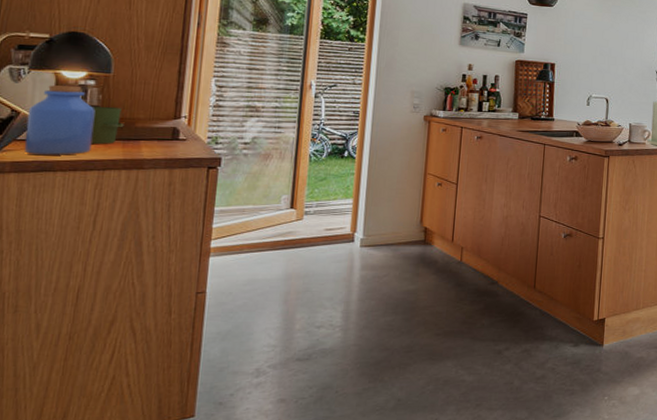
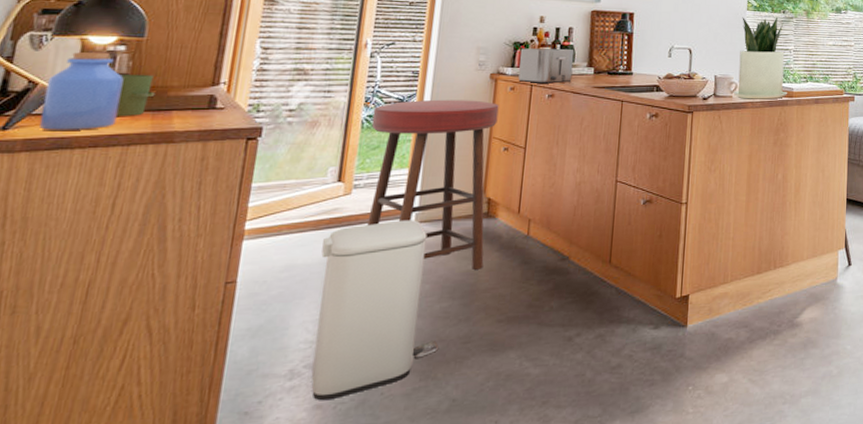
pedal bin: none [275,244,385,396] -> present [311,220,439,401]
bar stool: none [318,137,433,289] -> present [367,99,499,270]
toaster: none [449,93,501,127] -> present [518,48,575,85]

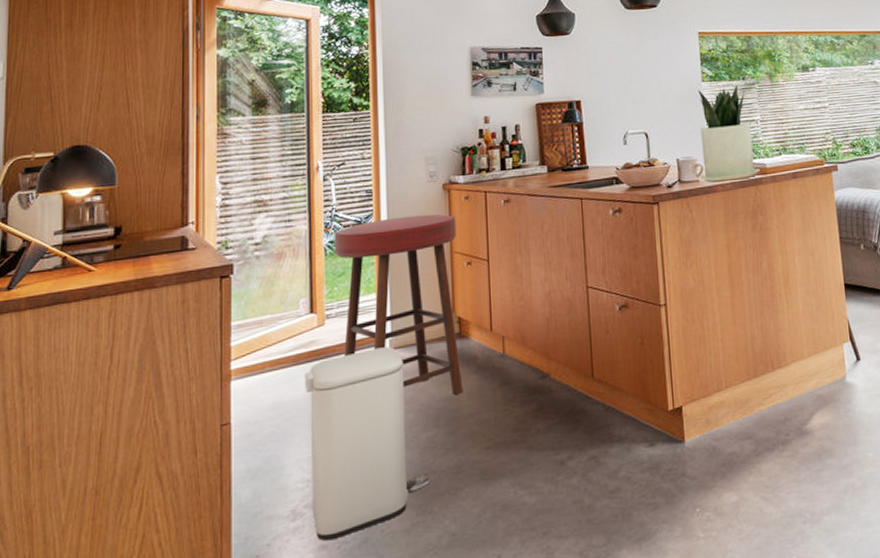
jar: present [38,51,124,130] -> none [37,204,103,287]
cup: present [115,74,156,117] -> none [101,221,133,268]
toaster: present [518,48,575,85] -> none [469,148,526,191]

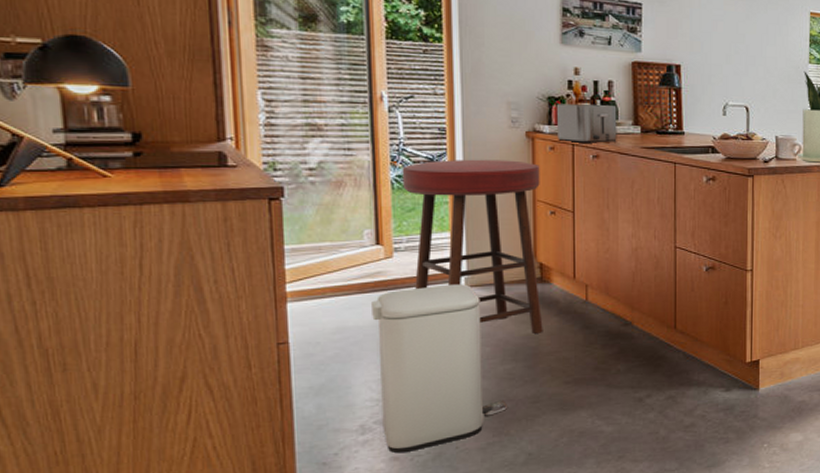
toaster: none [469,148,526,191] -> present [556,103,617,144]

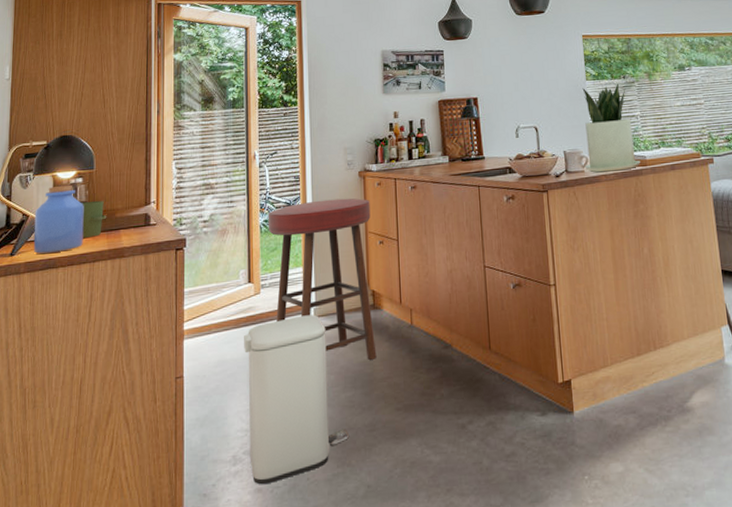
jar: none [33,102,121,188] -> present [33,185,84,254]
cup: none [113,127,157,175] -> present [82,200,107,239]
toaster: present [556,103,617,144] -> none [381,140,430,178]

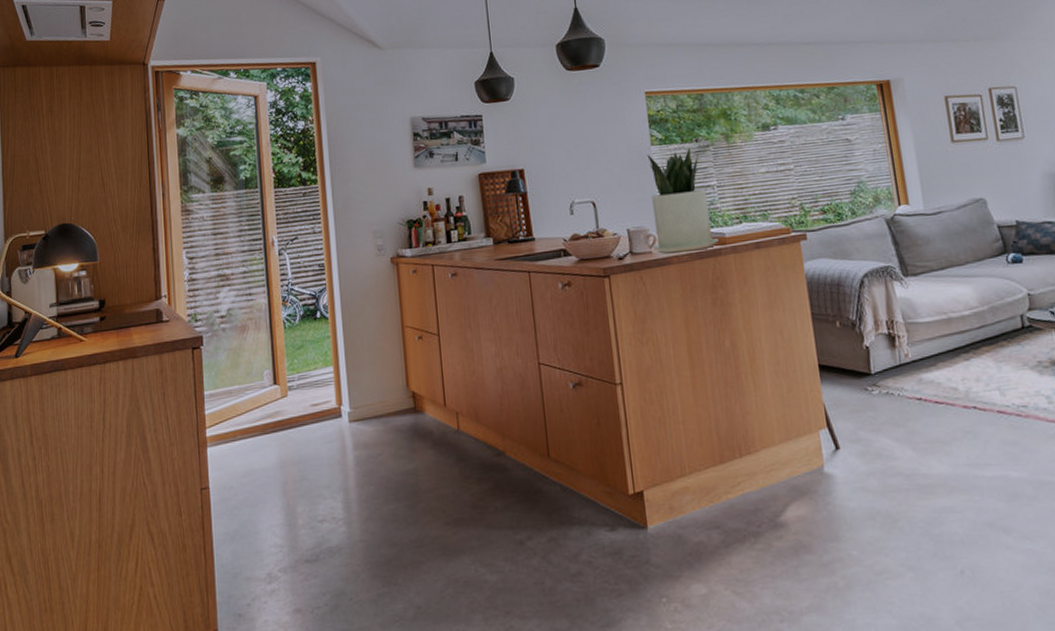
jar: present [33,185,84,254] -> none [37,278,92,355]
cup: present [82,200,107,239] -> none [87,294,115,338]
pedal bin: present [244,314,350,485] -> none [272,419,395,605]
bar stool: present [268,198,377,360] -> none [291,287,421,469]

